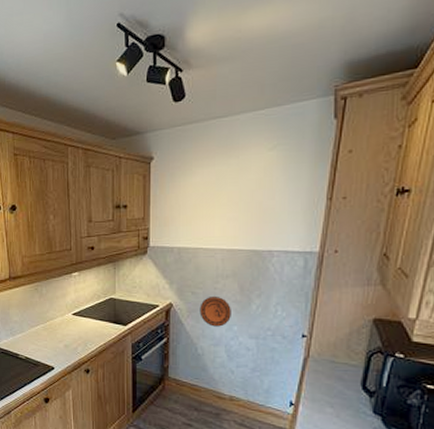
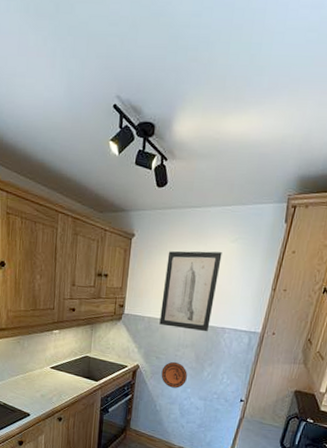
wall art: none [192,163,259,258] -> present [159,251,222,332]

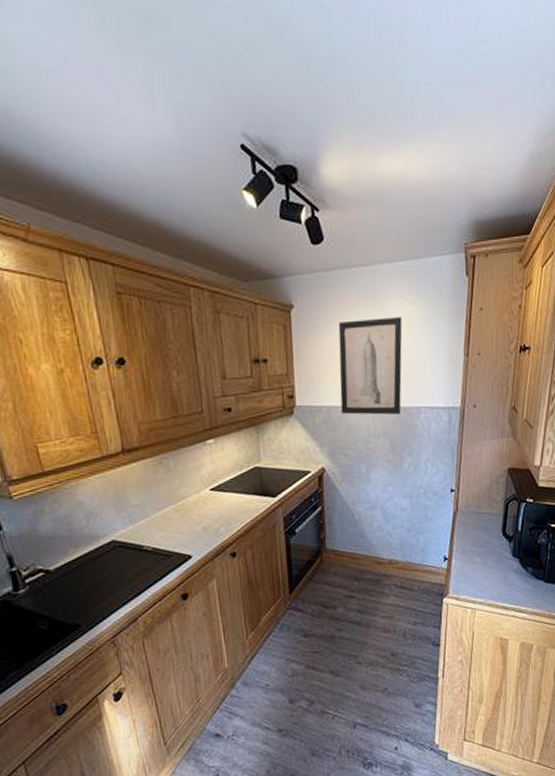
decorative plate: present [161,361,187,388] -> none [353,456,385,490]

